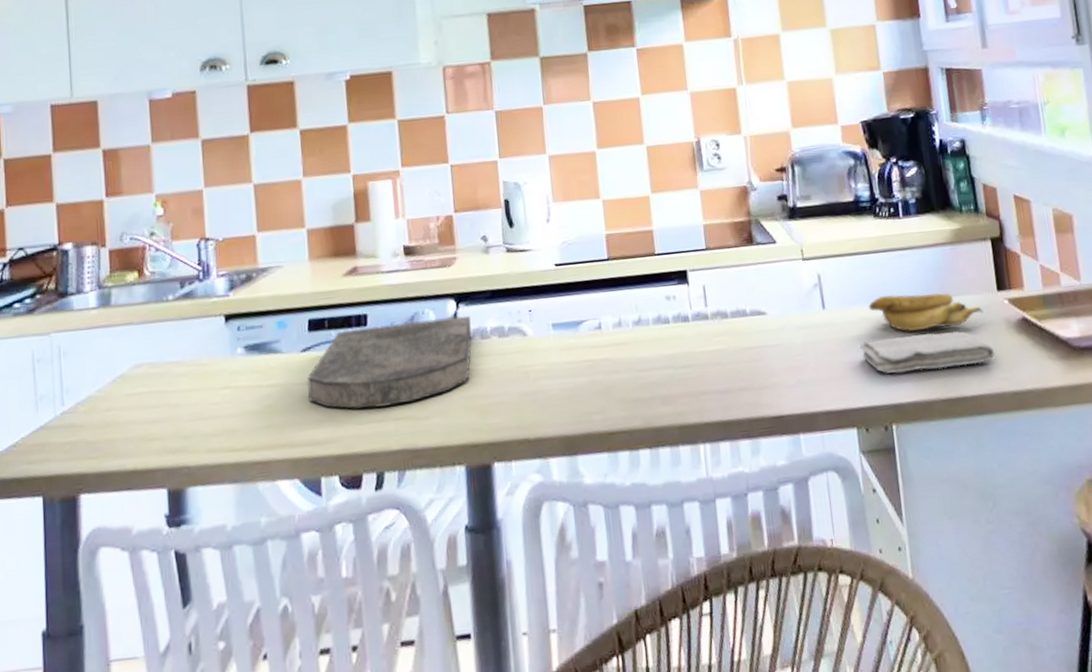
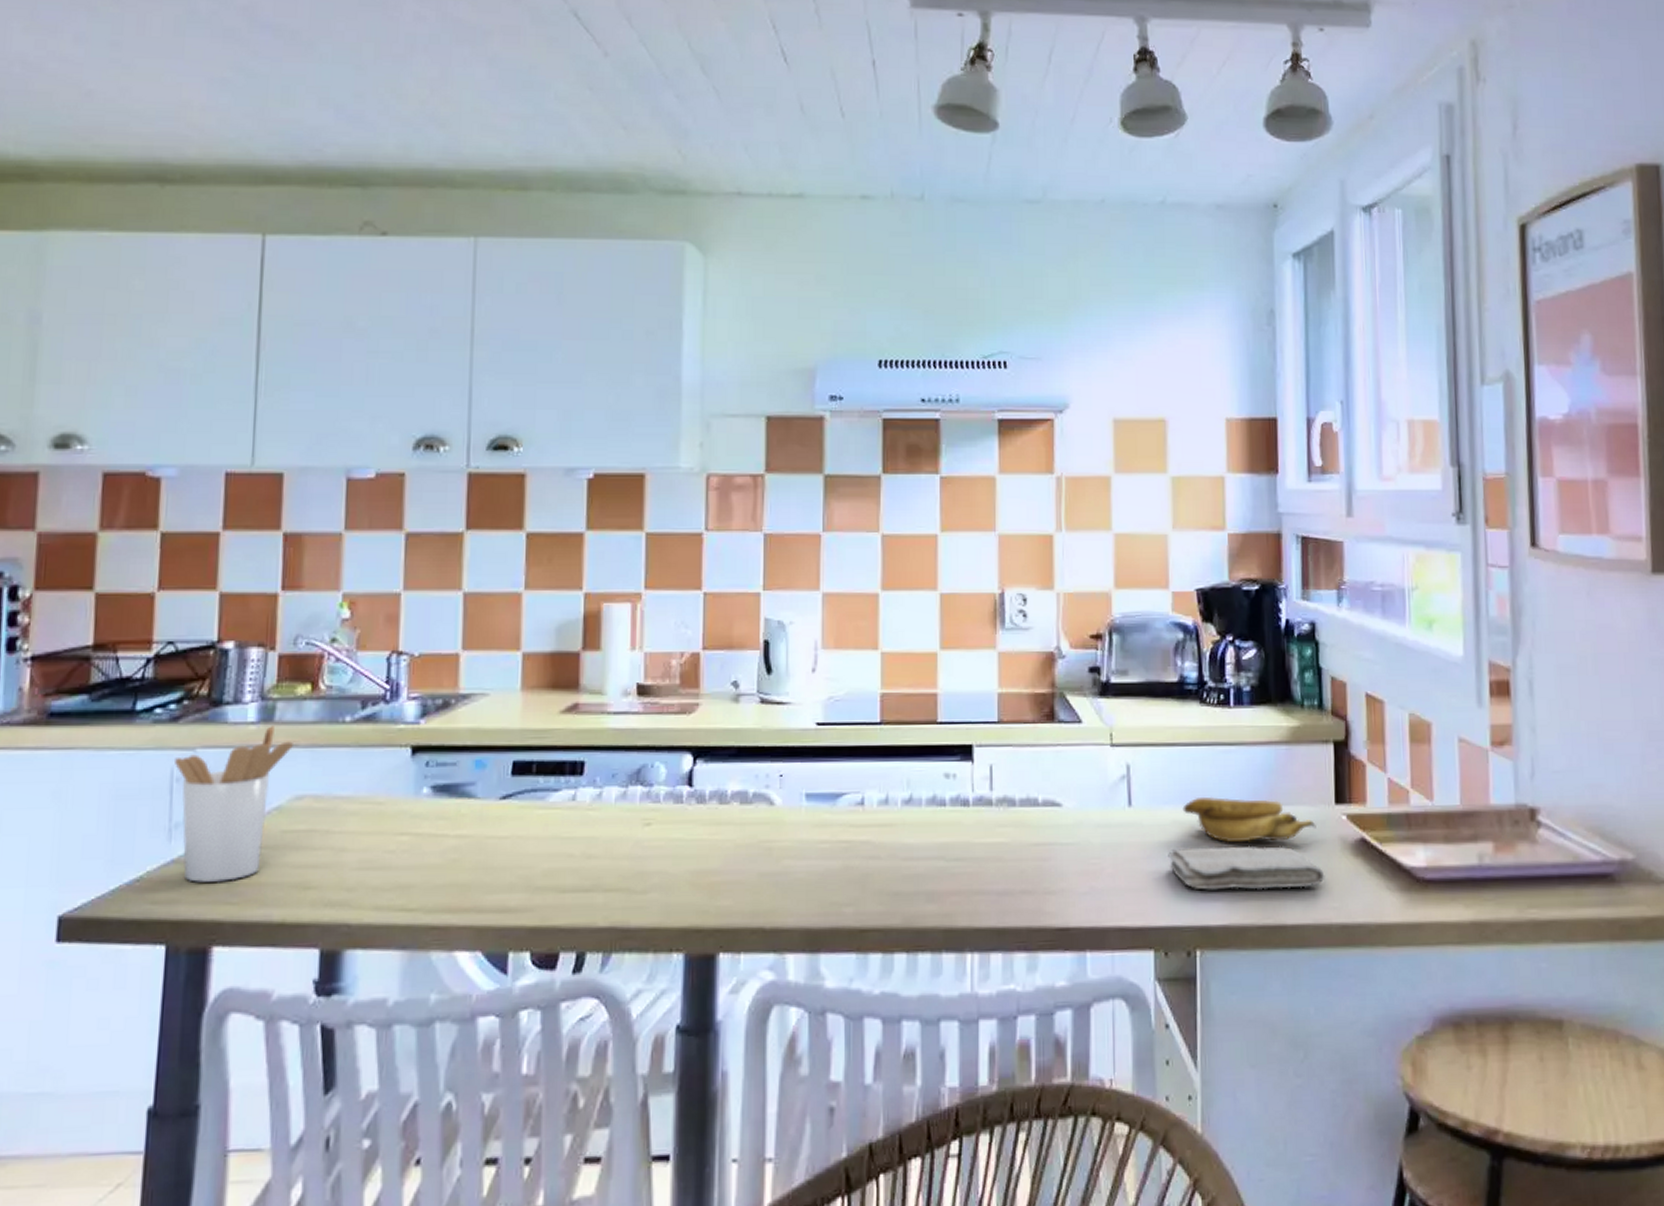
utensil holder: none [34,309,128,444] -> present [175,726,293,883]
cutting board: present [306,315,473,409] -> none [502,774,710,874]

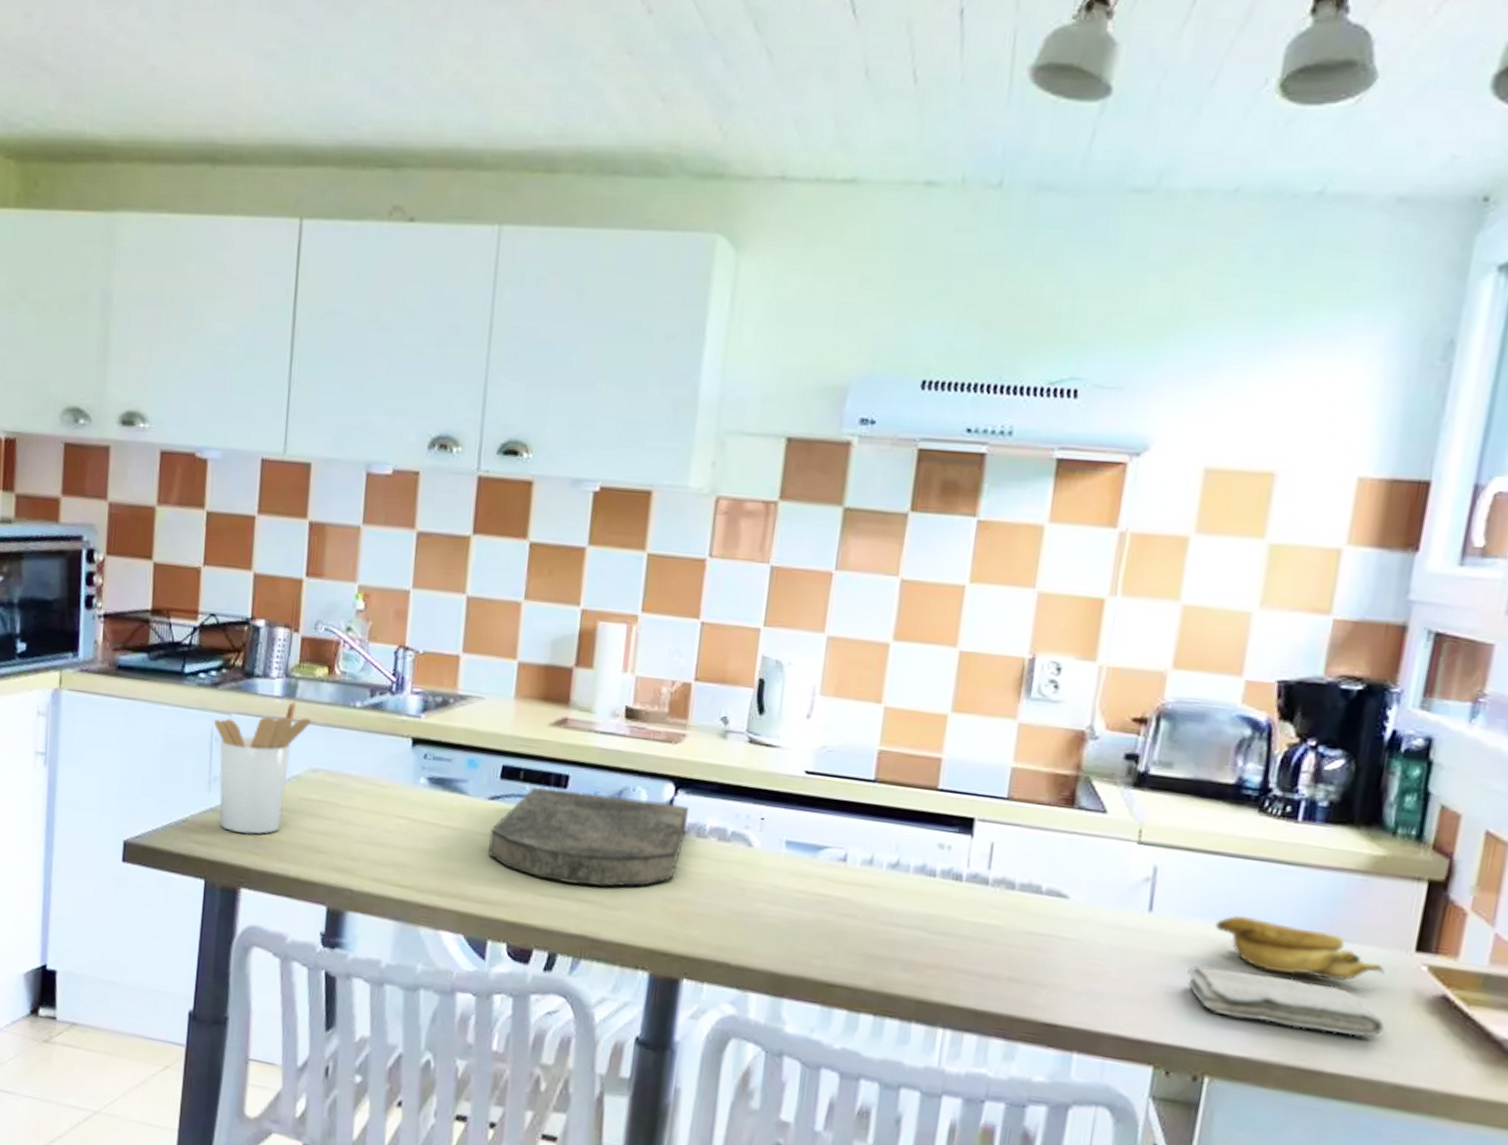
cutting board: none [502,774,710,874] -> present [487,788,689,887]

